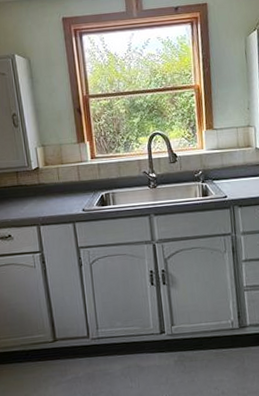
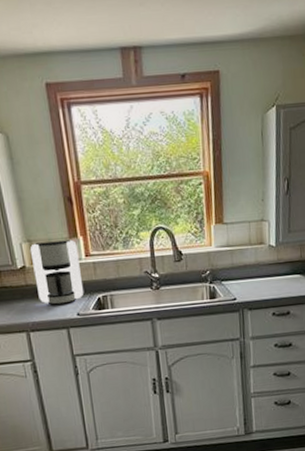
coffee maker: none [43,144,89,202] -> present [30,239,84,305]

